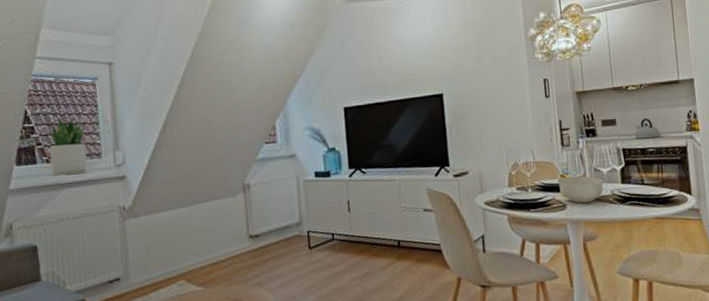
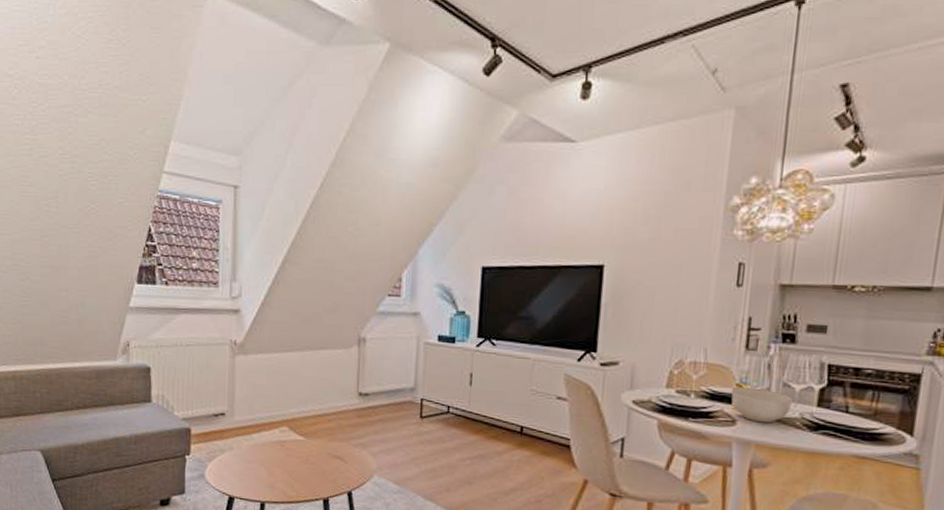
planter: present [48,116,87,176] -> none [169,239,205,301]
kettle: present [634,118,662,140] -> none [848,329,889,358]

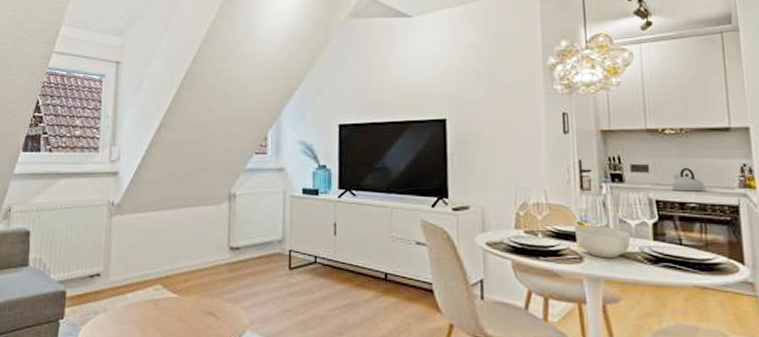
kettle: none [848,329,889,358] -> present [671,167,707,192]

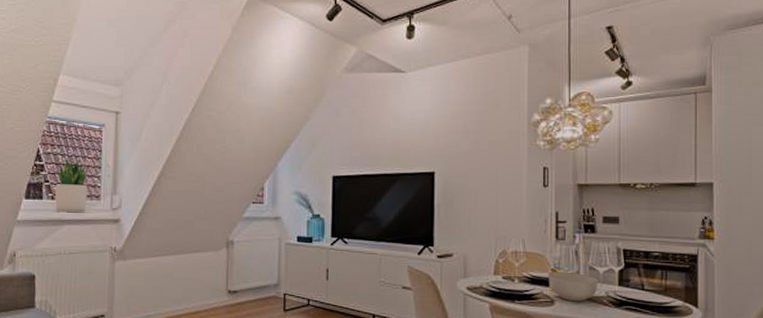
planter: none [52,109,88,166] -> present [55,158,89,213]
kettle: present [671,167,707,192] -> none [638,219,670,242]

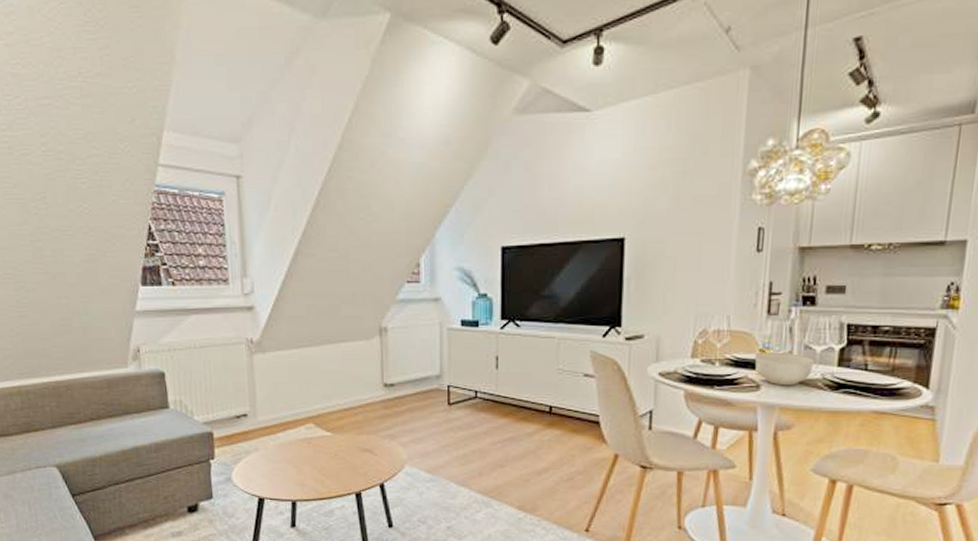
planter: present [55,158,89,213] -> none [173,235,214,300]

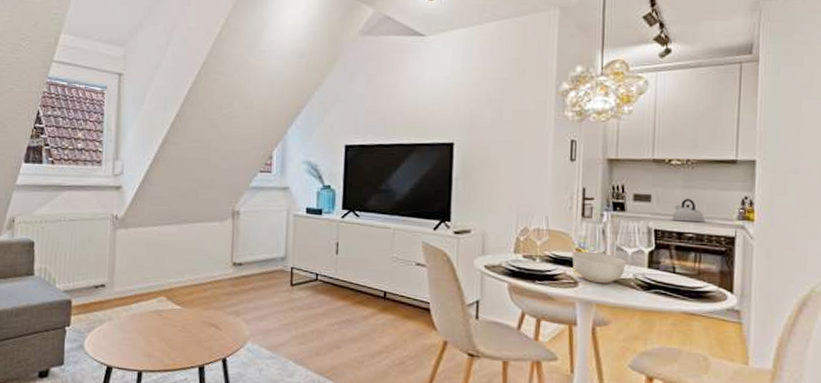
kettle: none [866,287,905,314] -> present [671,198,706,223]

